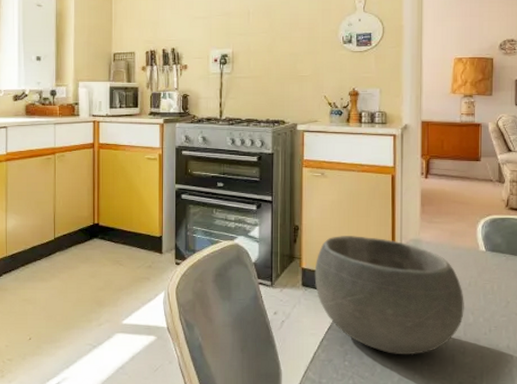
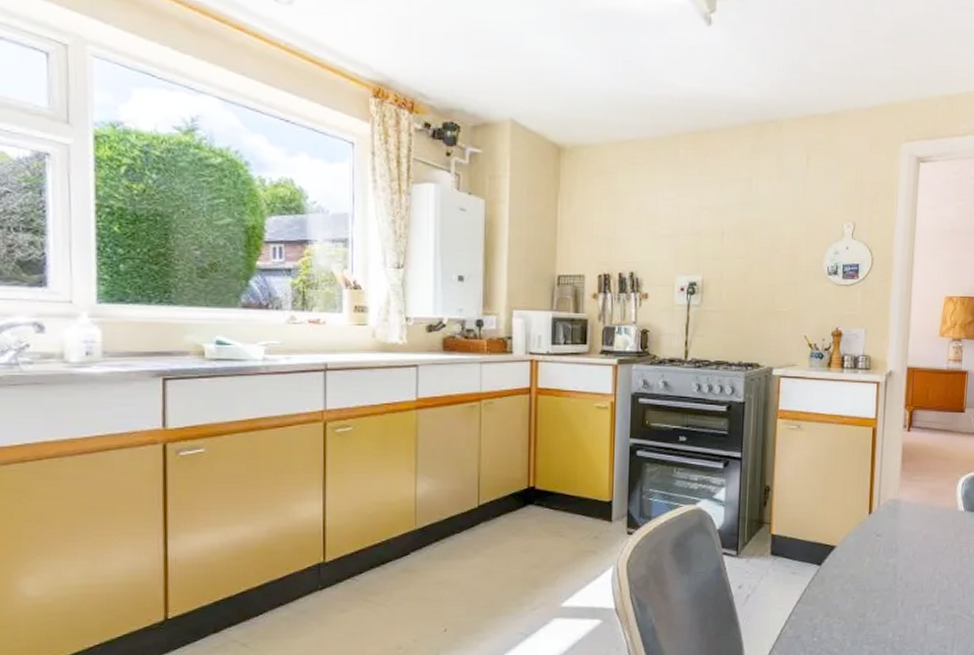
bowl: present [314,236,464,355] -> none [785,497,940,627]

